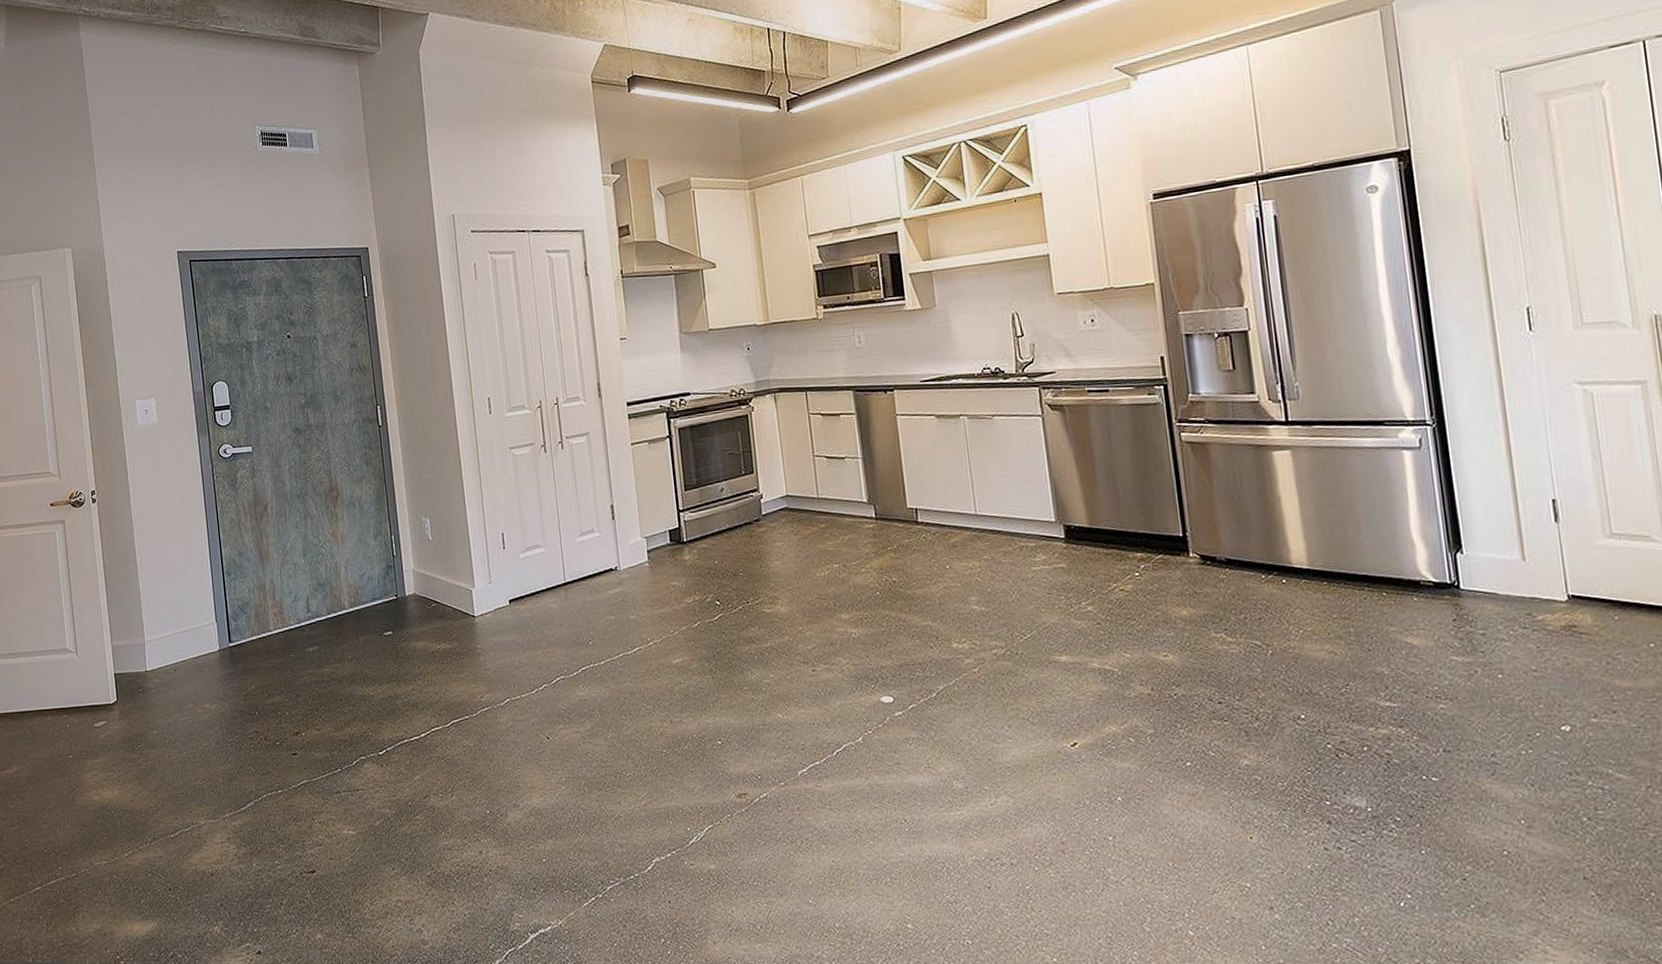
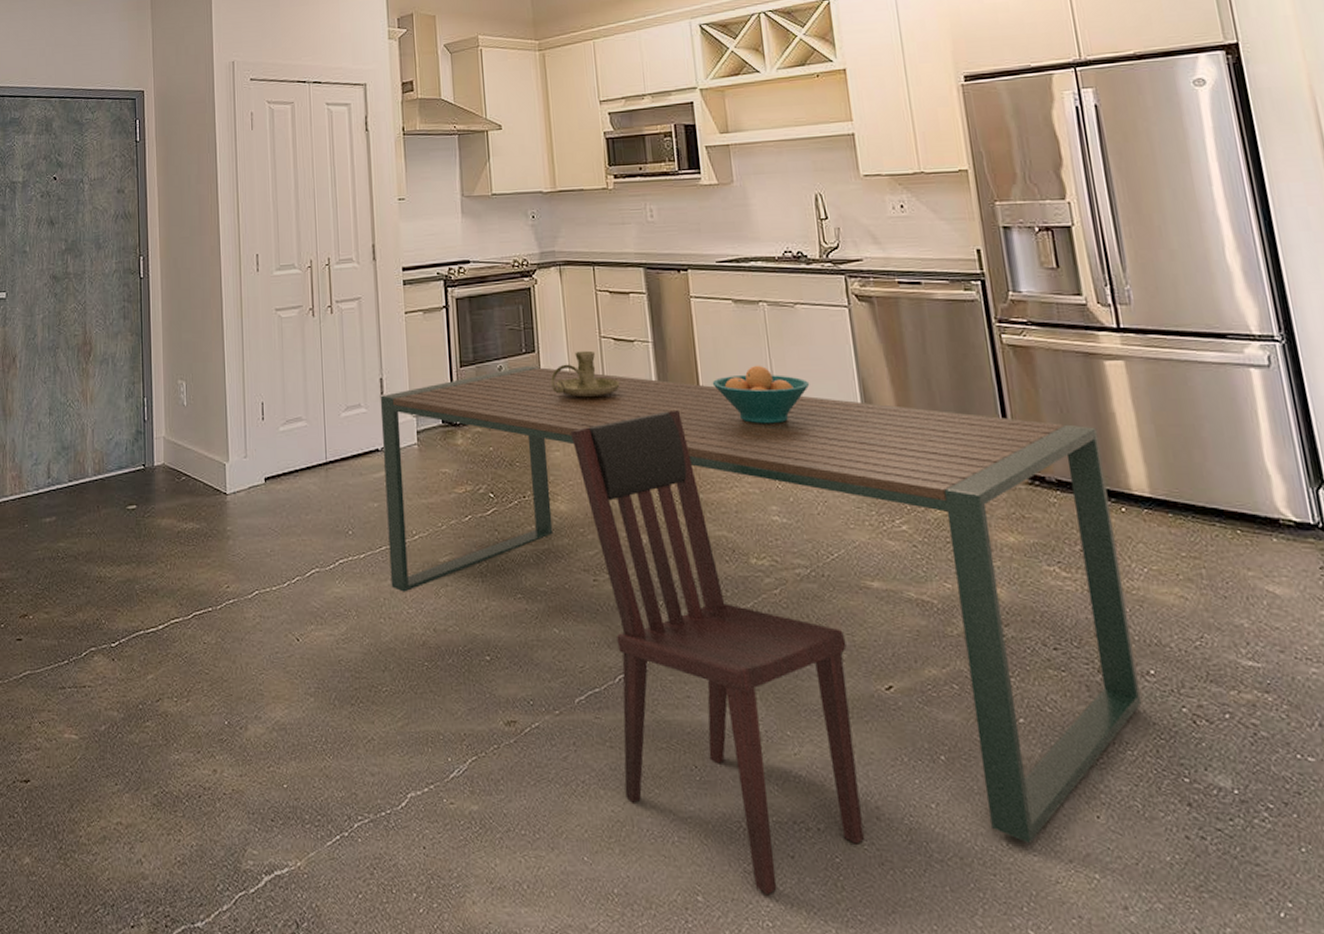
dining table: none [611,486,1293,863] -> present [380,366,1142,844]
candle holder: none [768,469,833,512] -> present [550,350,620,398]
dining chair: none [787,517,1051,920] -> present [570,409,864,896]
fruit bowl: none [917,473,1006,526] -> present [712,365,810,424]

